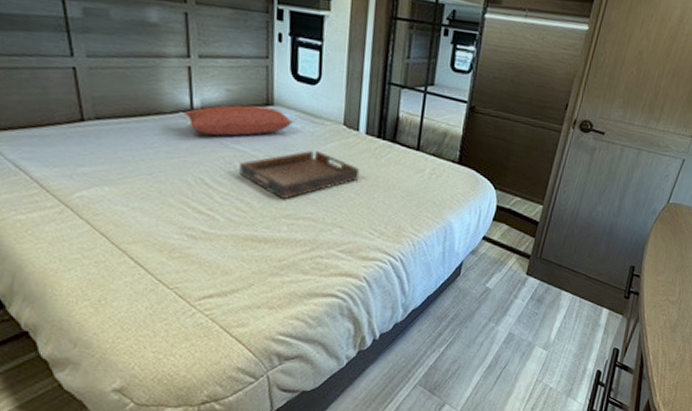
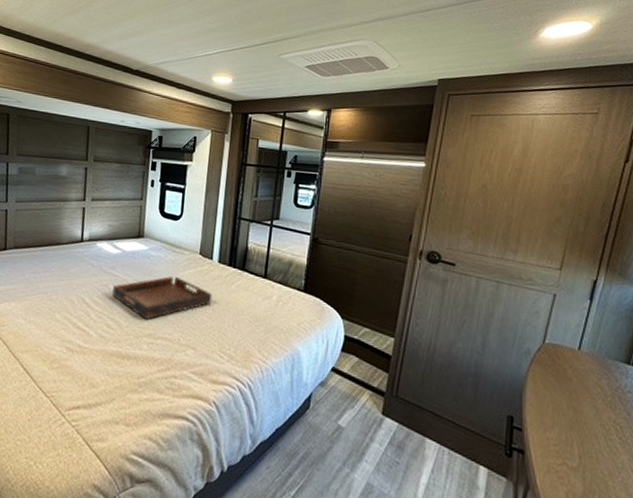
pillow: present [177,105,295,136] -> none [71,237,160,263]

